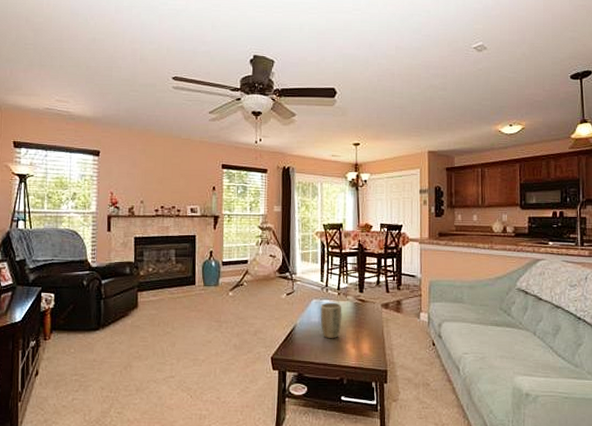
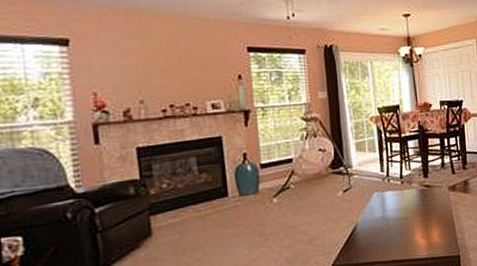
plant pot: present [320,302,342,339] -> none [382,192,408,233]

